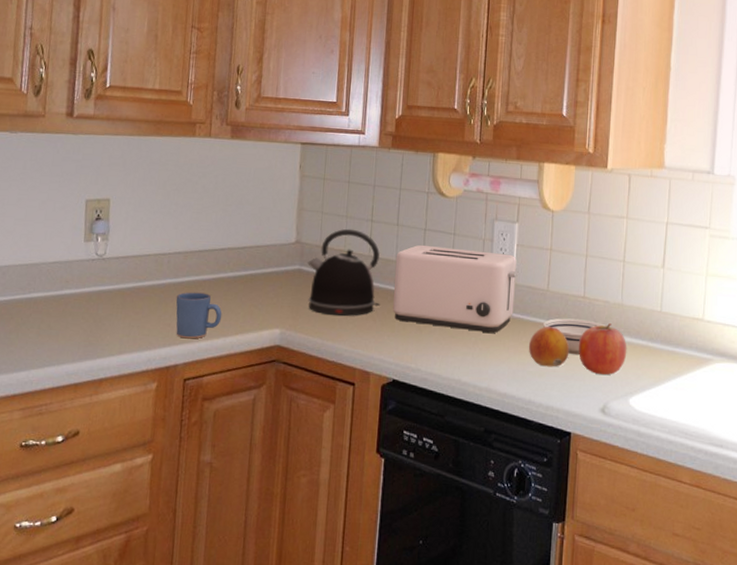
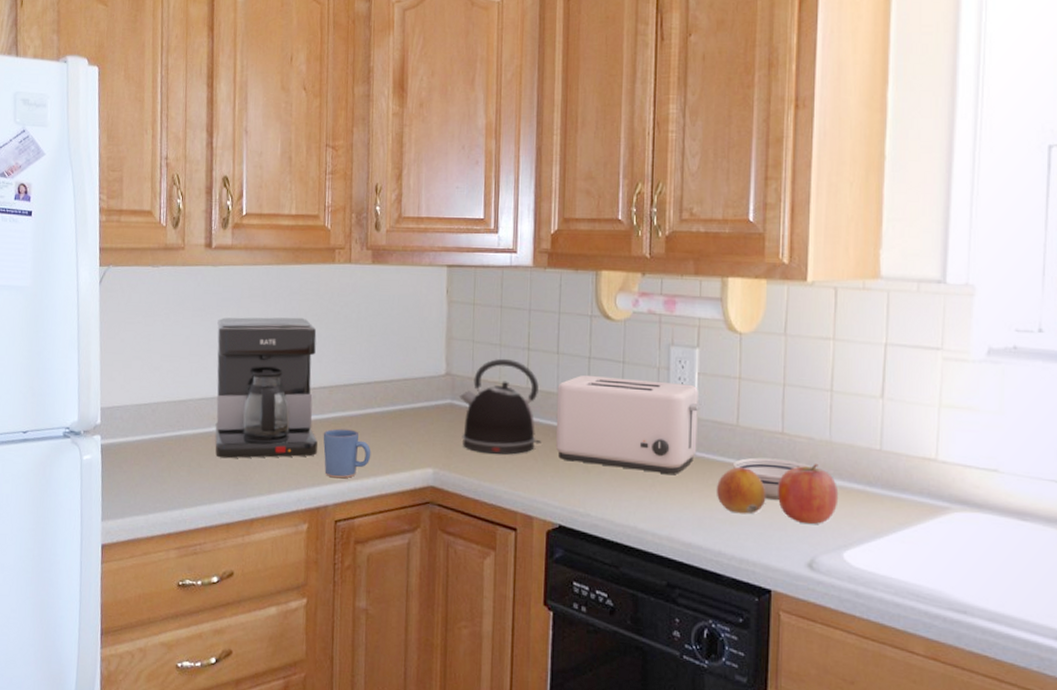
coffee maker: none [66,184,175,321] -> present [215,317,318,459]

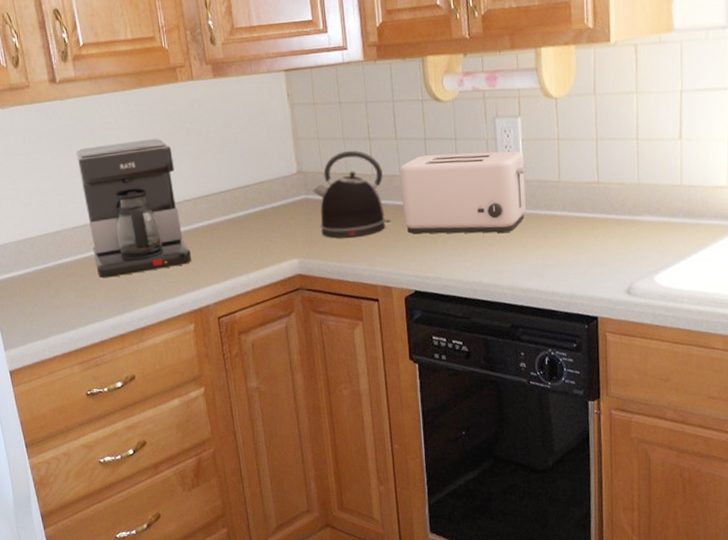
mug: present [323,428,371,479] -> none [194,235,241,281]
fruit: present [716,467,766,514] -> none [545,217,588,258]
bowl: present [733,457,811,501] -> none [559,205,624,242]
fruit: present [777,464,839,524] -> none [596,205,649,257]

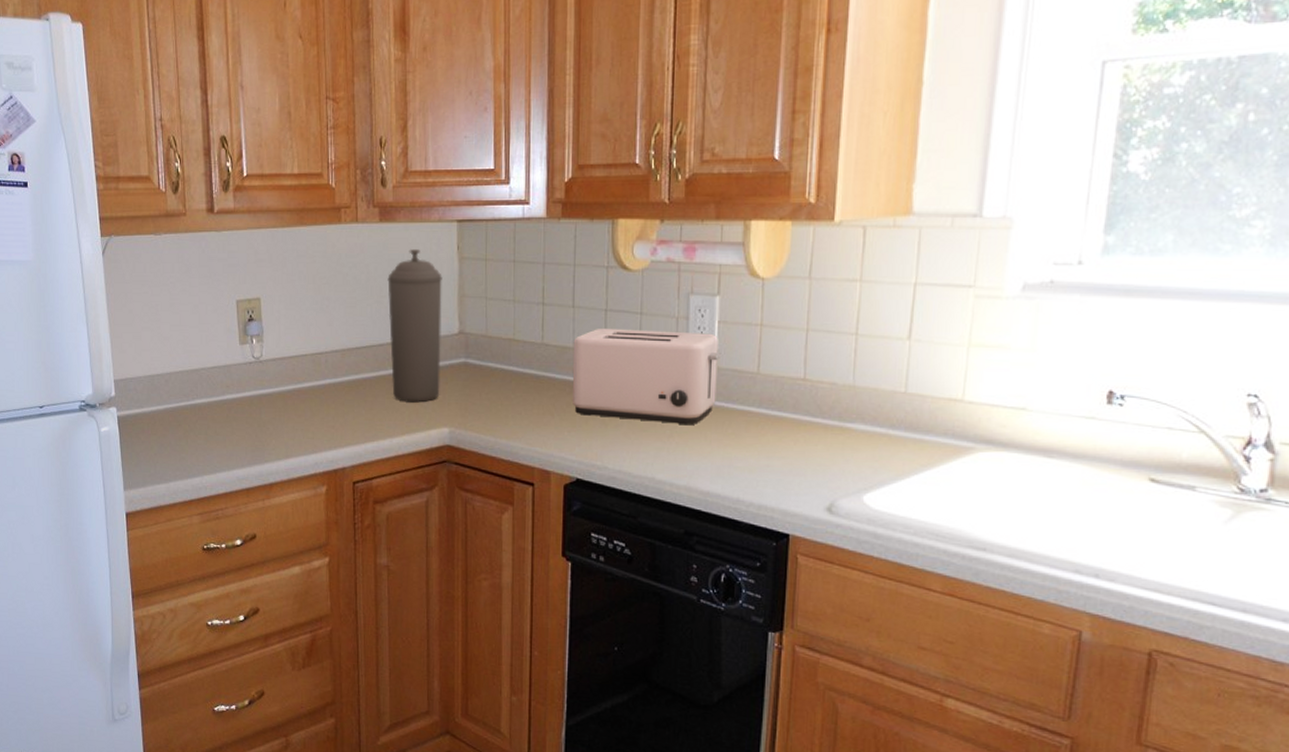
coffee maker: present [76,138,192,279] -> none [225,281,333,426]
canister: none [227,99,287,240] -> present [387,249,442,402]
kettle: present [312,150,391,238] -> none [472,314,558,411]

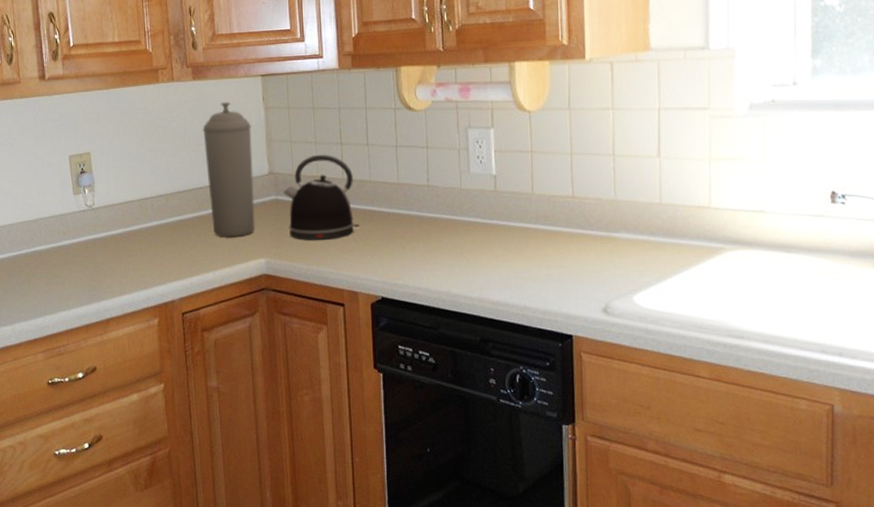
kettle: none [472,314,558,411] -> present [282,154,360,240]
toaster: present [572,327,722,426] -> none [370,161,500,244]

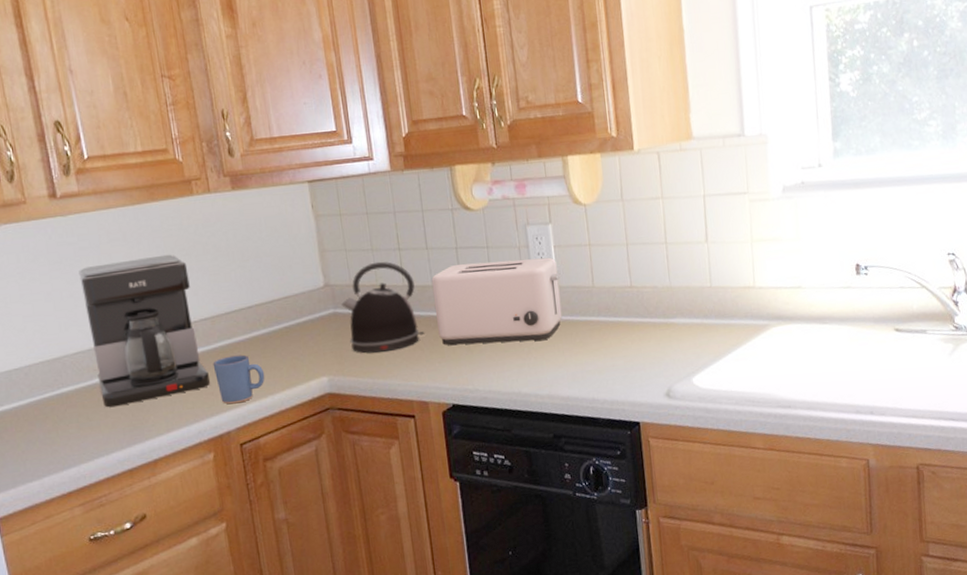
coffee maker: none [58,135,161,268] -> present [79,254,211,408]
mug: none [164,231,209,276] -> present [212,354,265,405]
canister: present [203,102,255,238] -> none [247,212,314,358]
toaster: none [370,161,500,244] -> present [431,257,562,346]

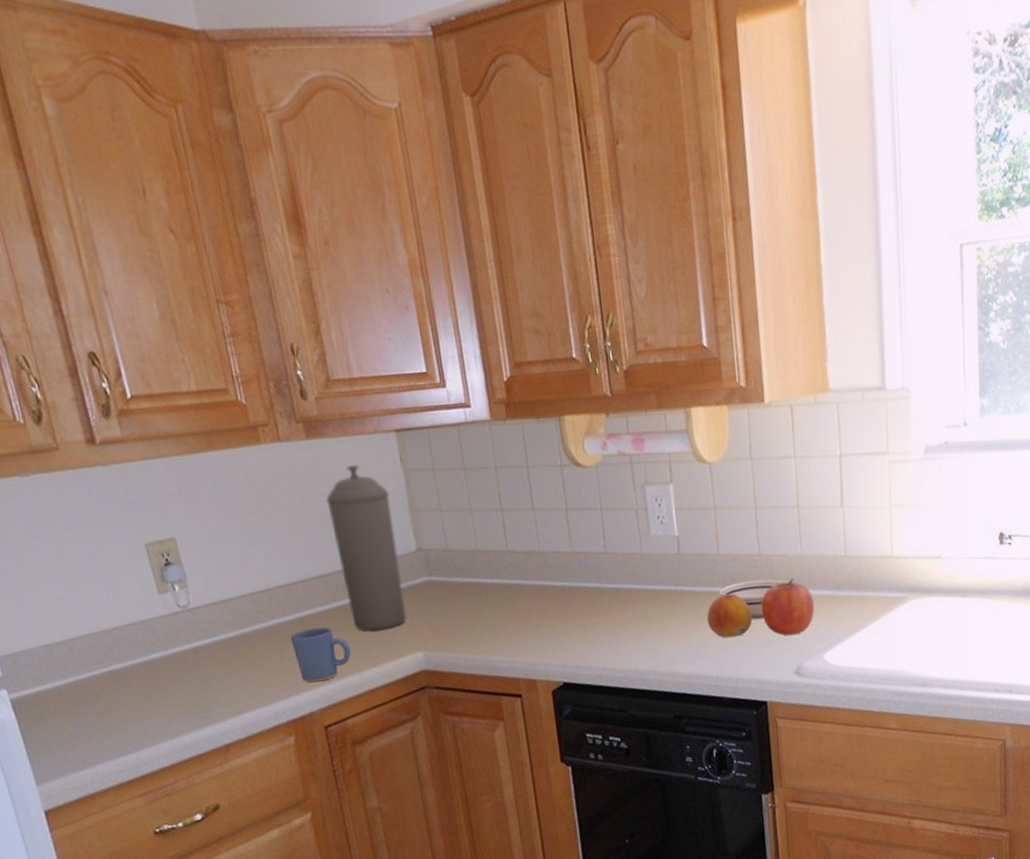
coffee maker: present [79,254,211,408] -> none [127,512,289,687]
canister: none [247,212,314,358] -> present [326,465,407,632]
kettle: present [340,261,425,353] -> none [435,523,532,626]
toaster: present [431,257,562,346] -> none [538,521,684,619]
fruit: none [583,322,626,363] -> present [706,593,753,638]
bowl: none [594,309,658,346] -> present [719,579,788,620]
fruit: none [633,308,684,361] -> present [761,578,815,636]

